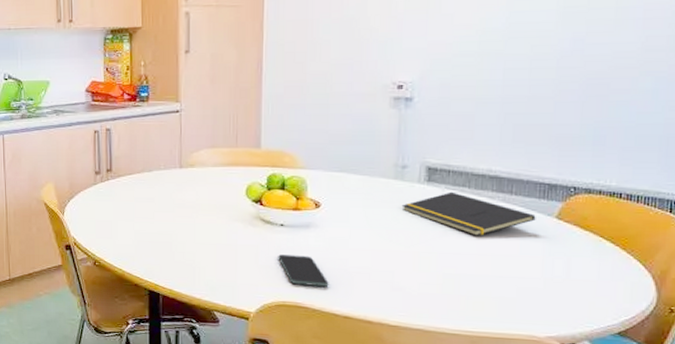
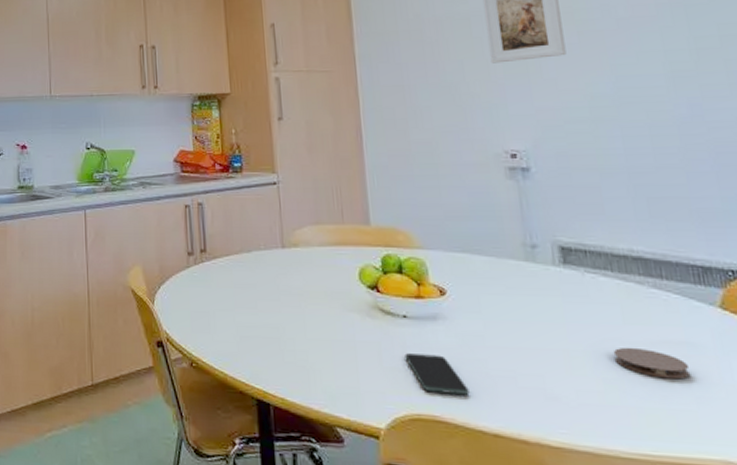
notepad: present [401,191,536,236] -> none [538,275,697,330]
coaster: none [456,249,517,275] -> present [613,347,690,380]

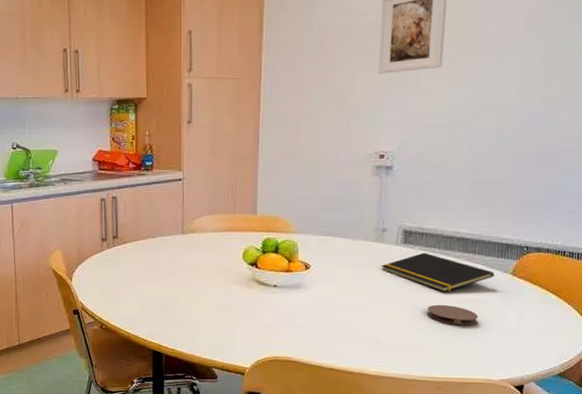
smartphone: present [405,353,470,395] -> none [271,313,316,342]
notepad: none [538,275,697,330] -> present [381,252,495,292]

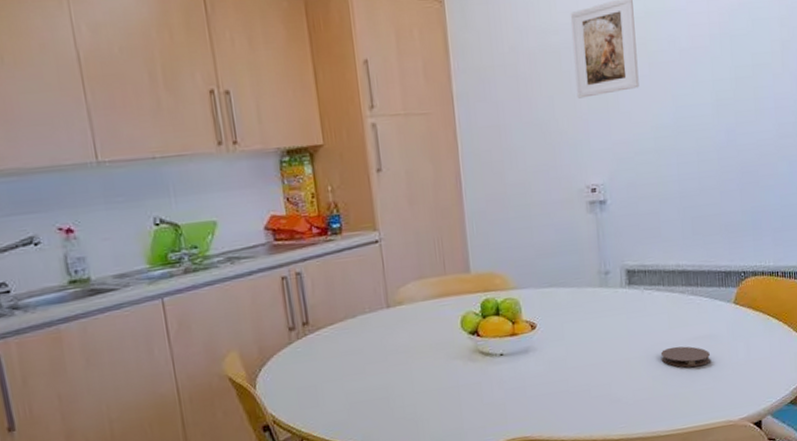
notepad: present [381,252,495,292] -> none [609,292,719,333]

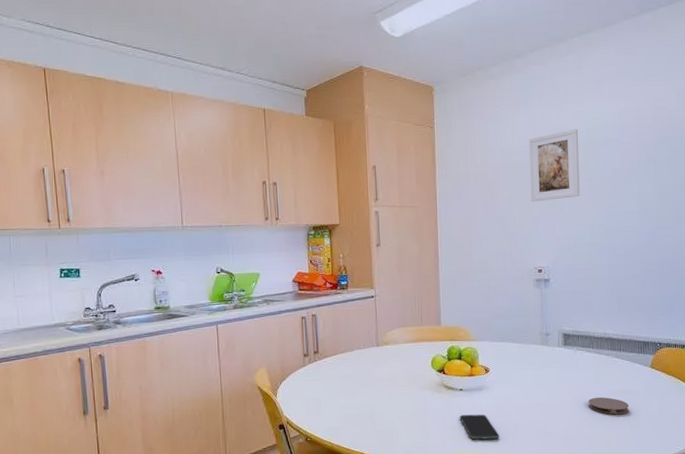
smartphone: none [502,383,554,418] -> present [459,414,500,440]

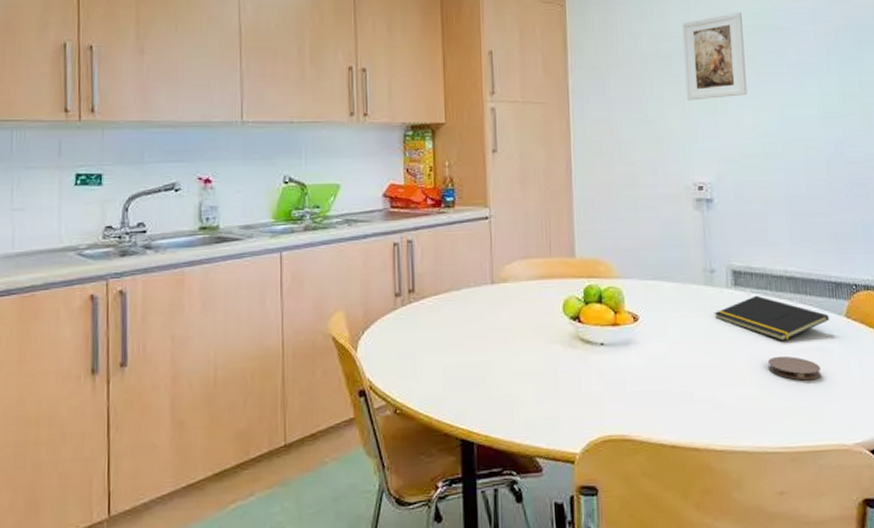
smartphone: present [459,414,500,440] -> none [600,378,654,414]
notepad: none [548,352,638,386] -> present [714,295,829,341]

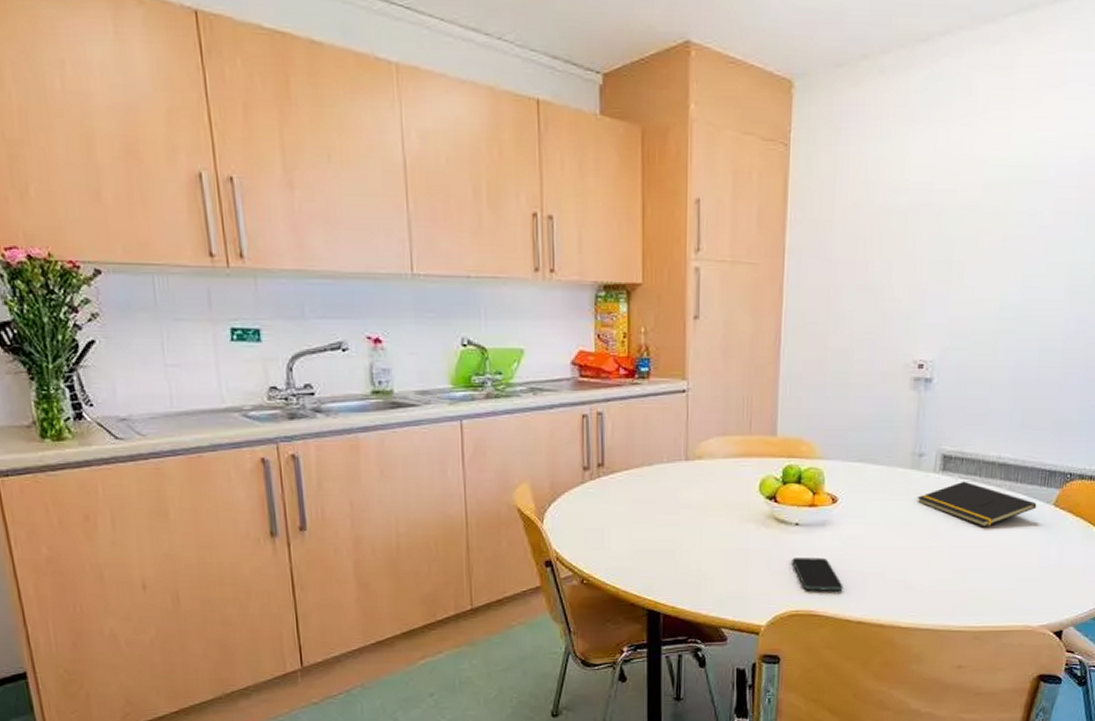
smartphone: none [600,378,654,414] -> present [792,557,843,591]
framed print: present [682,11,747,101] -> none [918,159,997,266]
coaster: present [767,355,821,381] -> none [964,541,1018,566]

